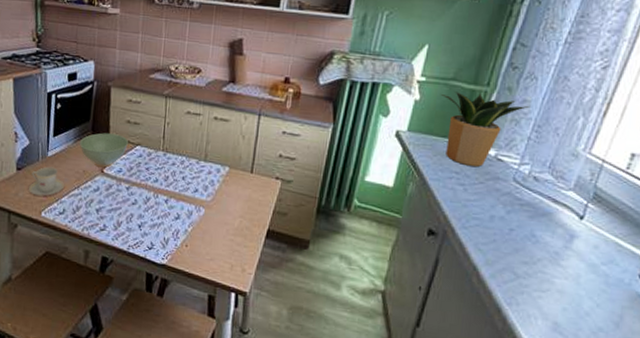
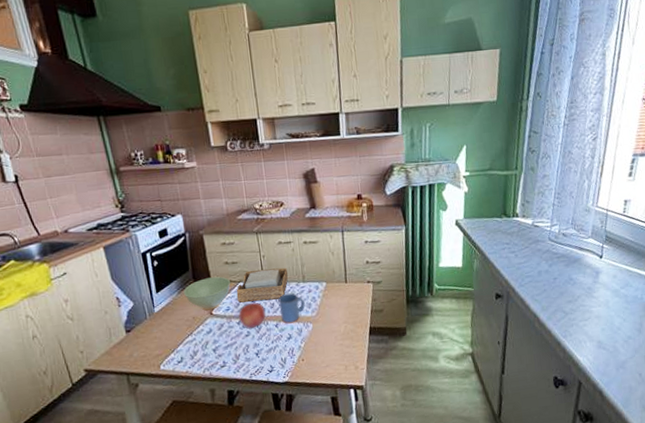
teacup: present [29,166,65,197] -> none [142,321,178,352]
fruit: none [129,169,158,198] -> present [238,302,266,329]
napkin holder: none [131,135,191,173] -> present [236,267,289,303]
mug: none [173,169,202,203] -> present [278,292,305,324]
potted plant: present [440,91,531,167] -> none [482,176,550,237]

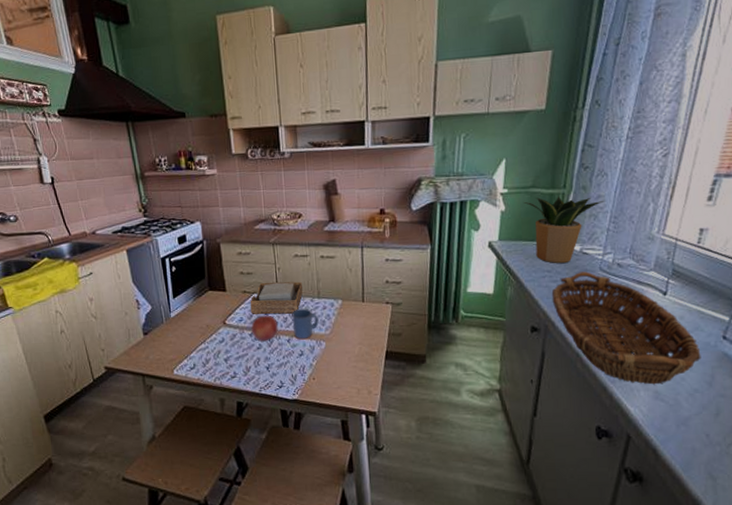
bowl: present [183,276,231,311] -> none [198,286,245,320]
potted plant: none [482,176,550,237] -> present [523,195,605,264]
basket: none [511,242,632,336] -> present [551,271,701,385]

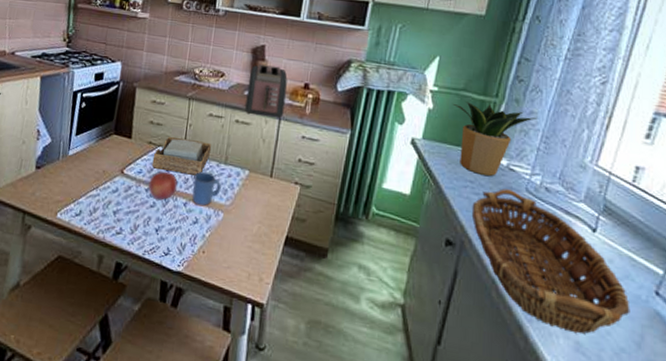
toaster: none [326,197,365,249] -> present [245,64,288,119]

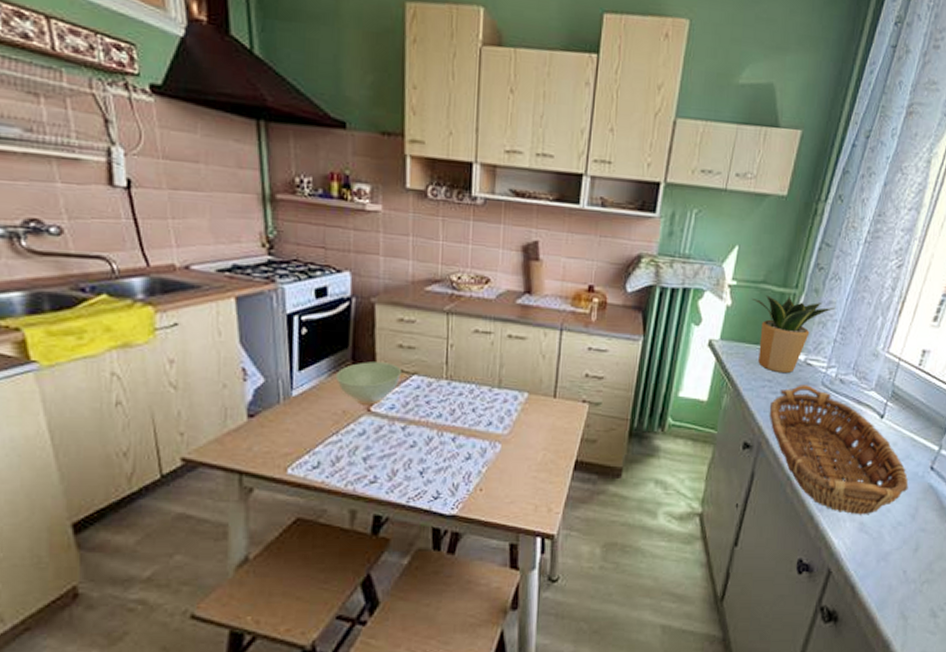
bowl: none [100,133,151,169] -> present [335,361,403,405]
fruit: present [148,171,178,200] -> none [405,403,442,438]
napkin holder: present [152,136,212,176] -> none [406,361,481,405]
mug: present [192,171,222,207] -> none [461,399,496,439]
toaster: present [245,64,288,119] -> none [518,265,568,329]

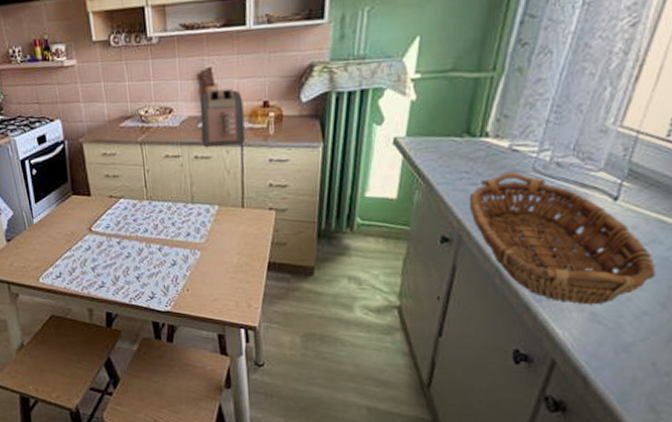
bowl: present [335,361,403,405] -> none [61,190,112,226]
toaster: none [518,265,568,329] -> present [200,88,245,148]
potted plant: present [751,295,836,374] -> none [439,79,547,164]

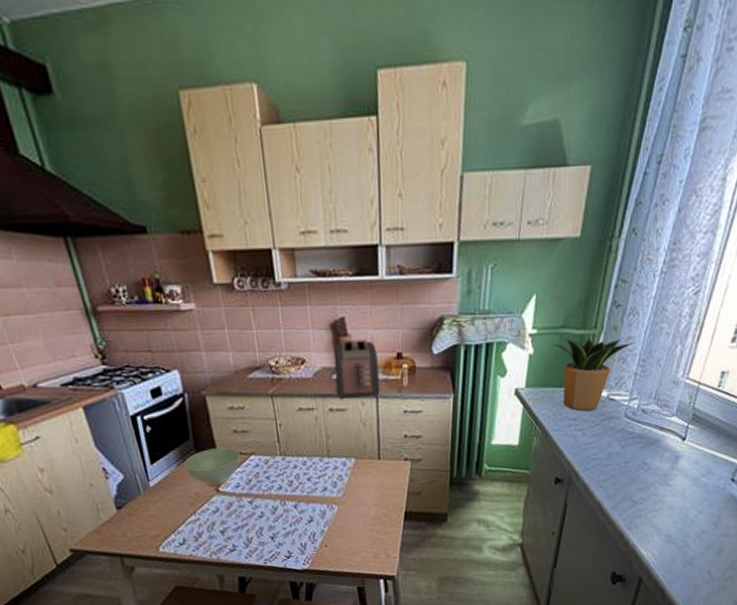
bowl: none [61,190,112,226] -> present [183,447,241,487]
potted plant: none [439,79,547,164] -> present [552,336,635,411]
basket: present [469,172,656,305] -> none [577,419,711,529]

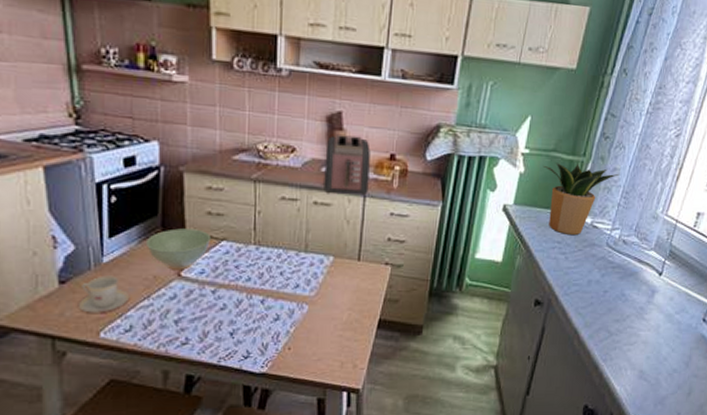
teacup: none [135,497,179,532] -> present [79,275,130,313]

